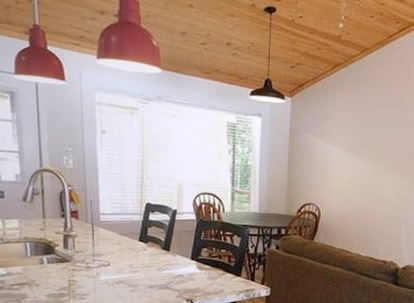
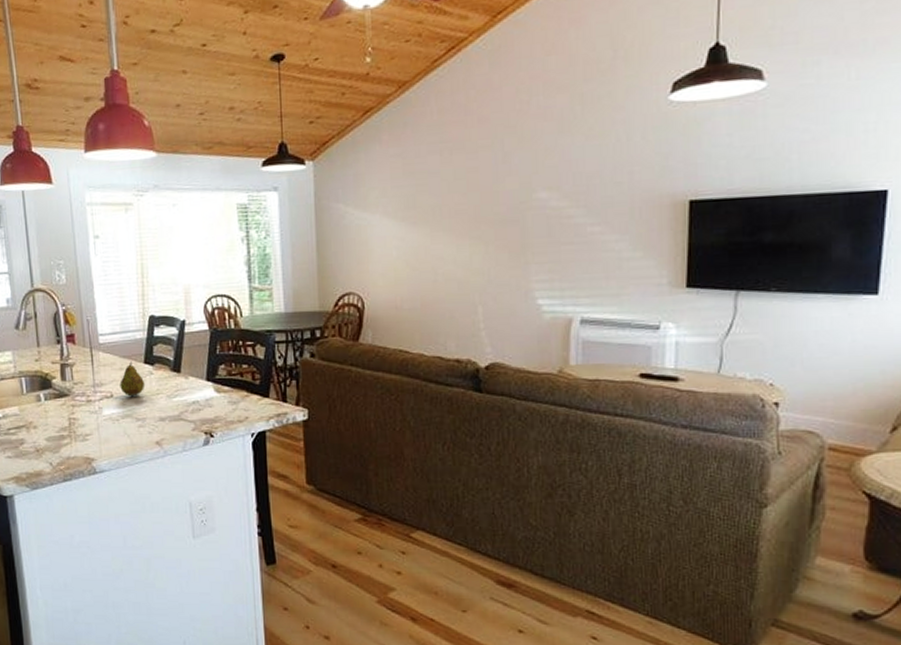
fruit: none [116,238,139,267] -> present [120,361,145,397]

